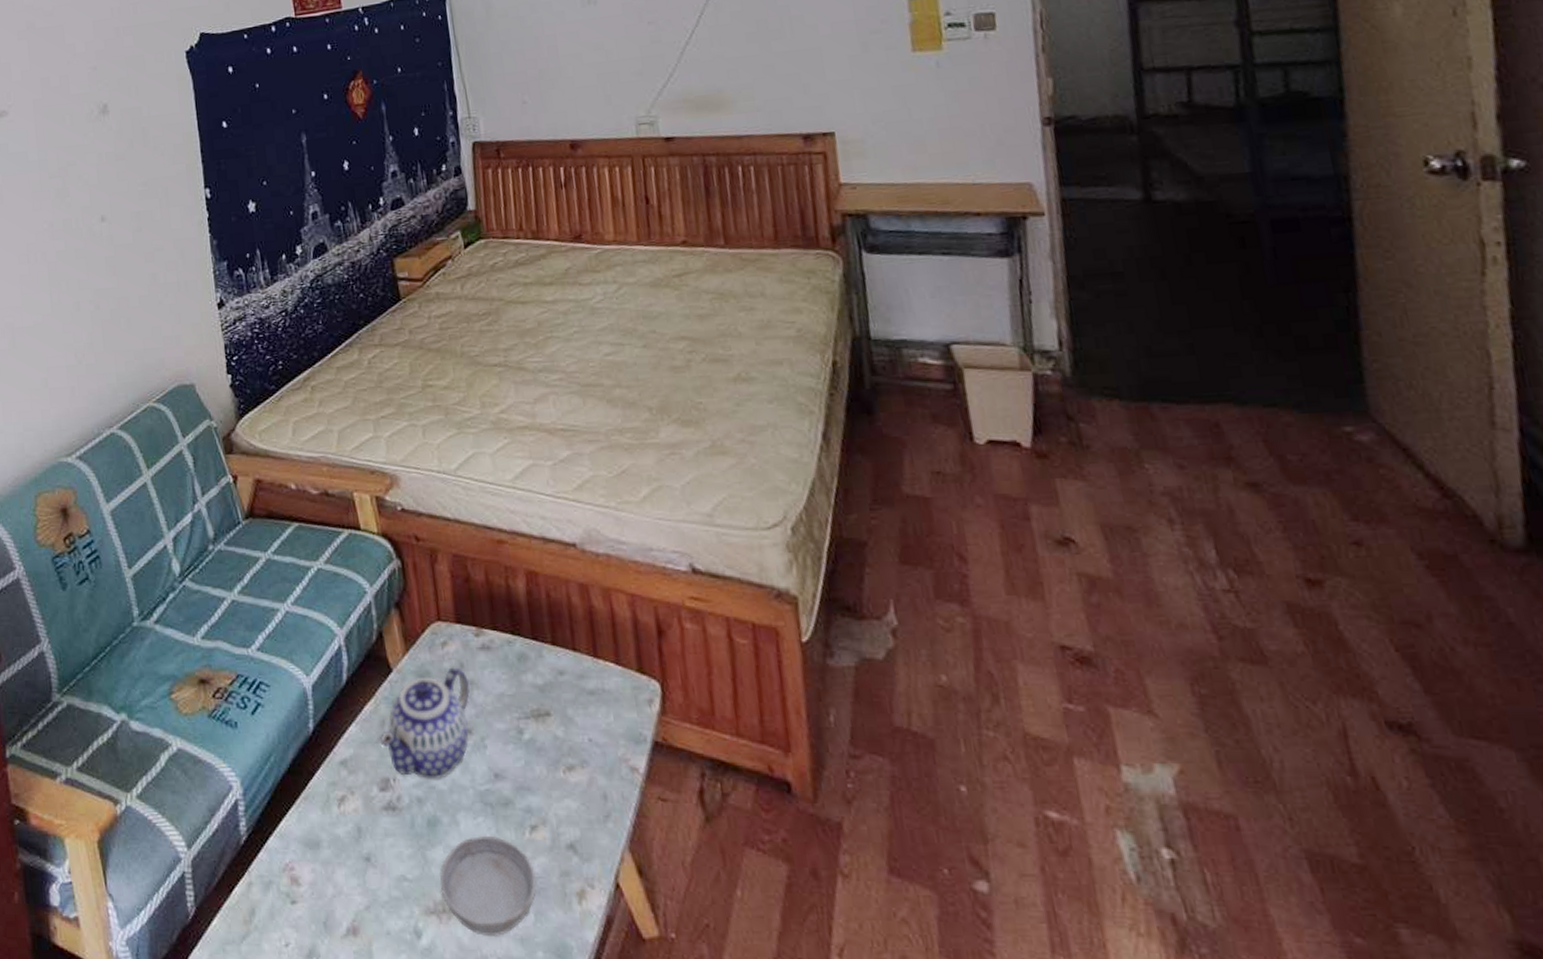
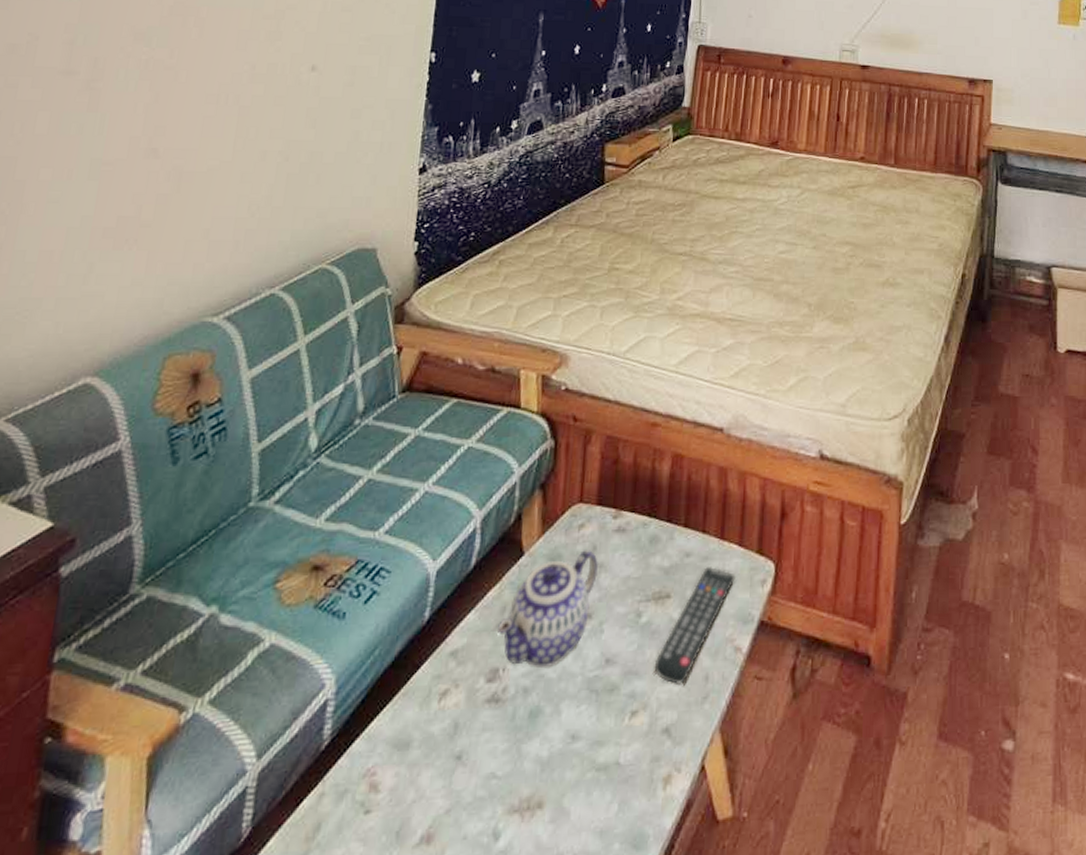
bowl: present [440,836,537,938] -> none [529,724,628,832]
remote control: none [545,684,618,802] -> present [654,565,736,685]

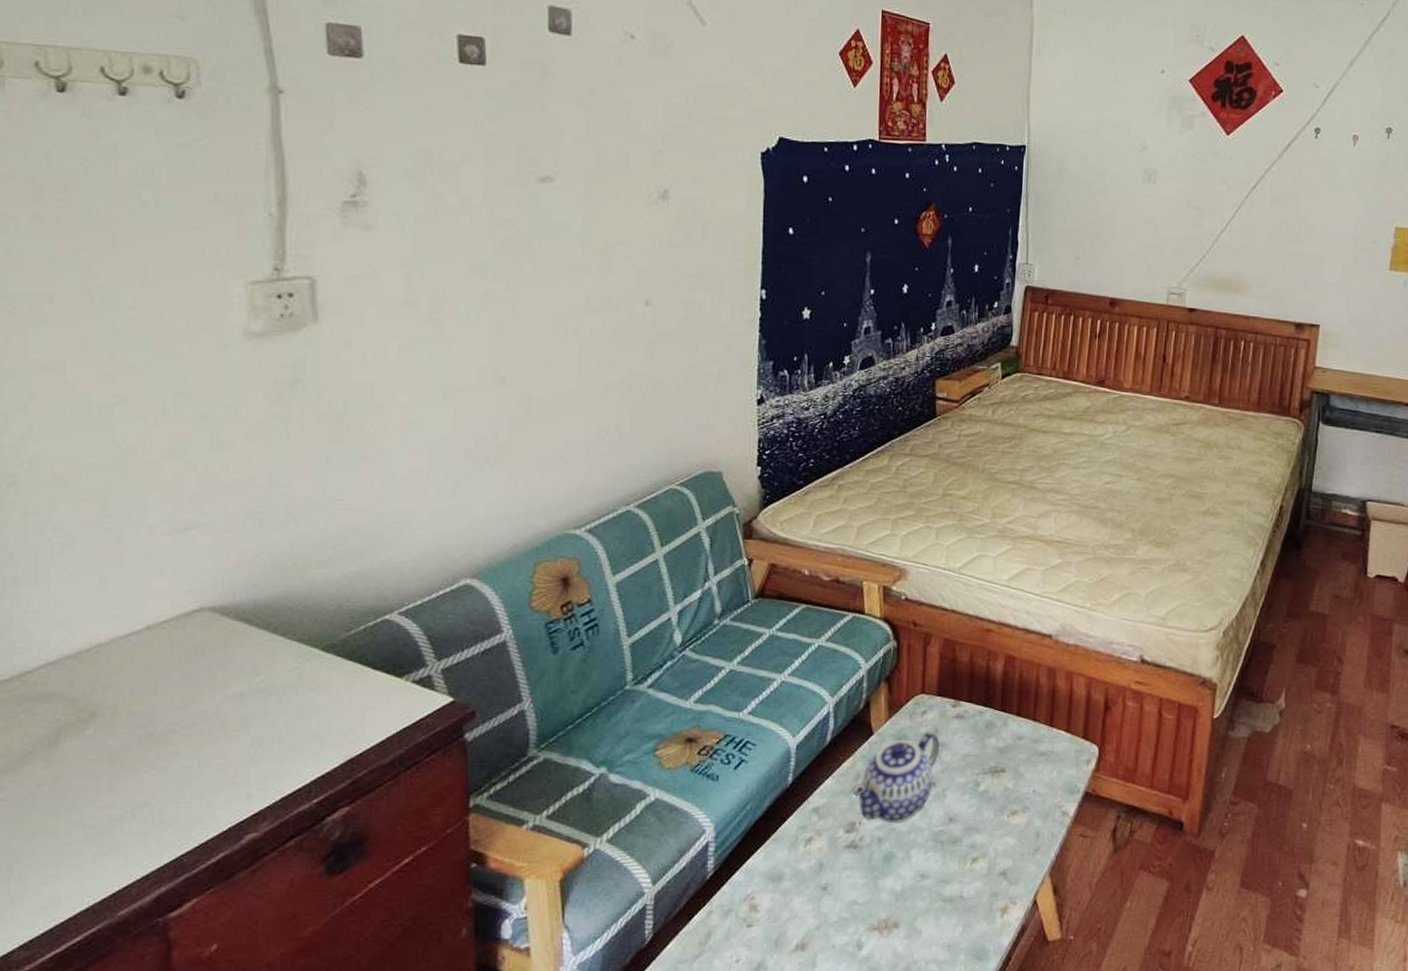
remote control: present [654,565,736,685] -> none [991,747,1063,839]

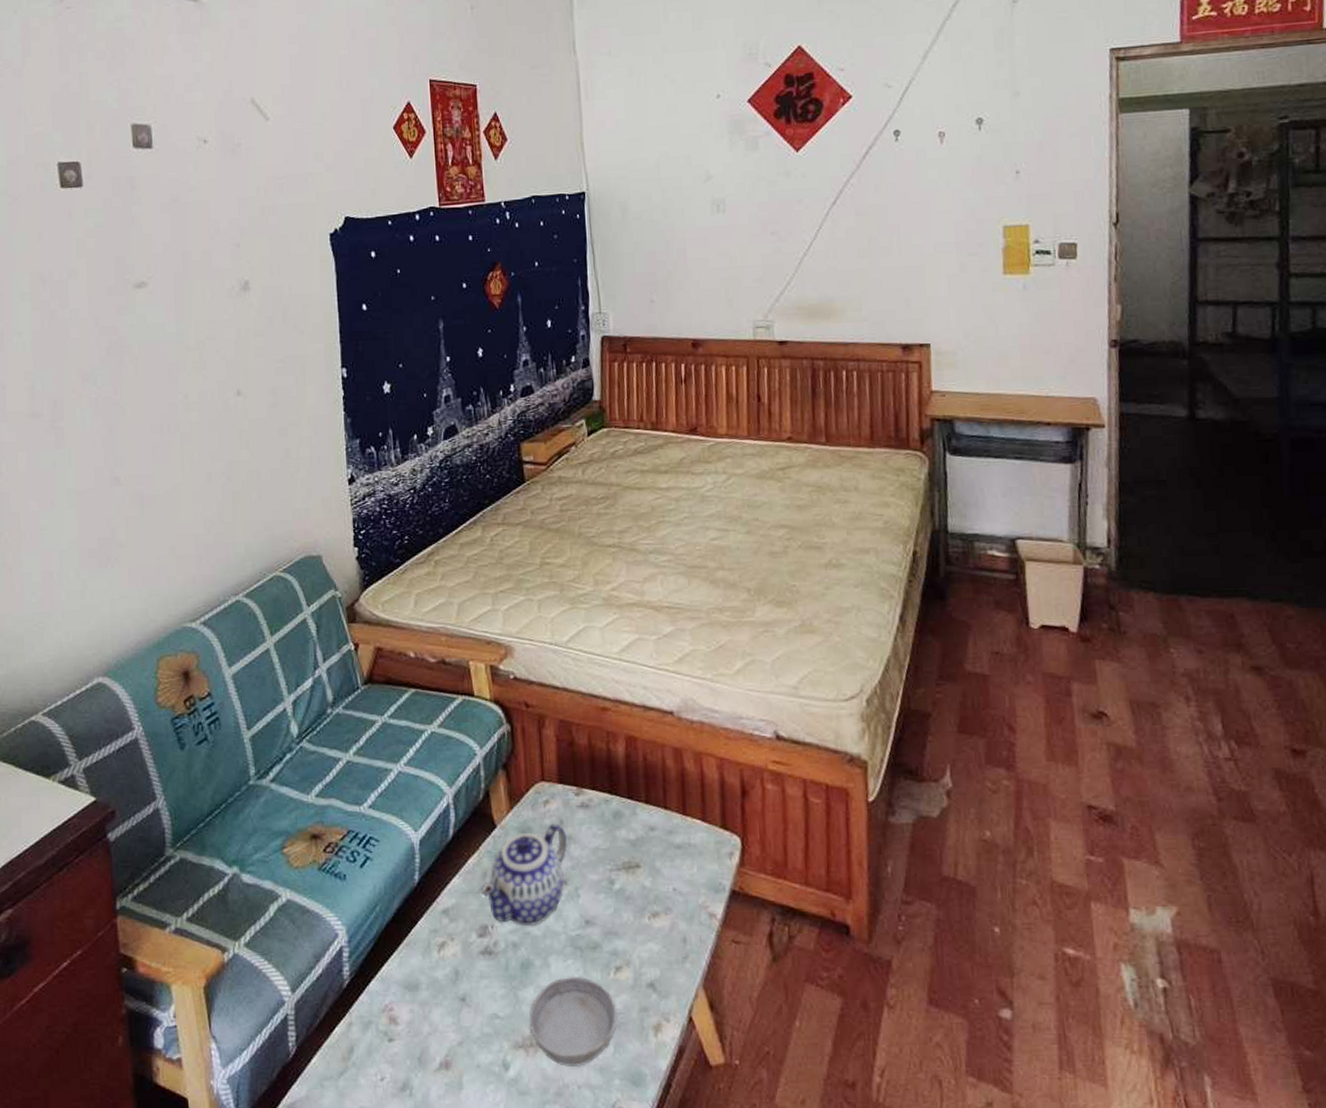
bowl: none [886,867,971,946] -> present [529,977,619,1068]

